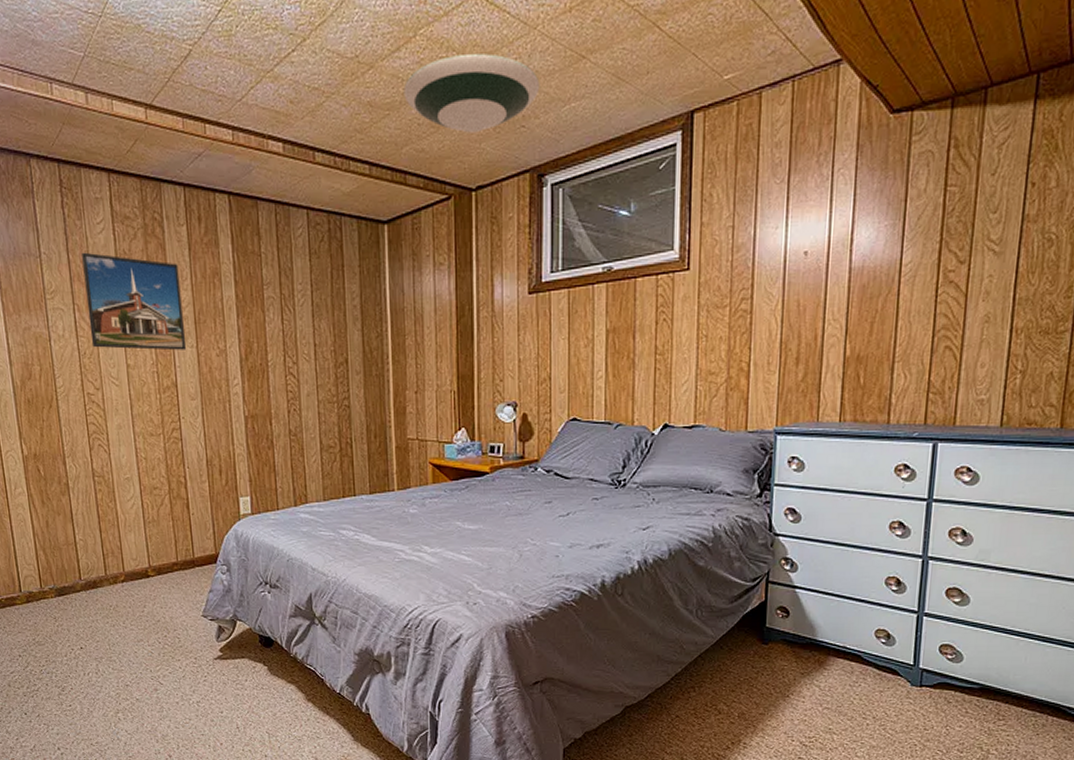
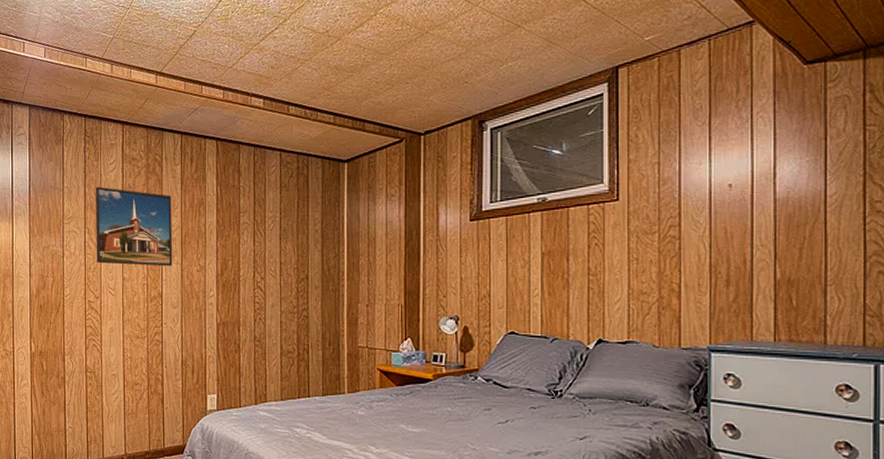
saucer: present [403,53,540,133] -> none [365,26,481,89]

